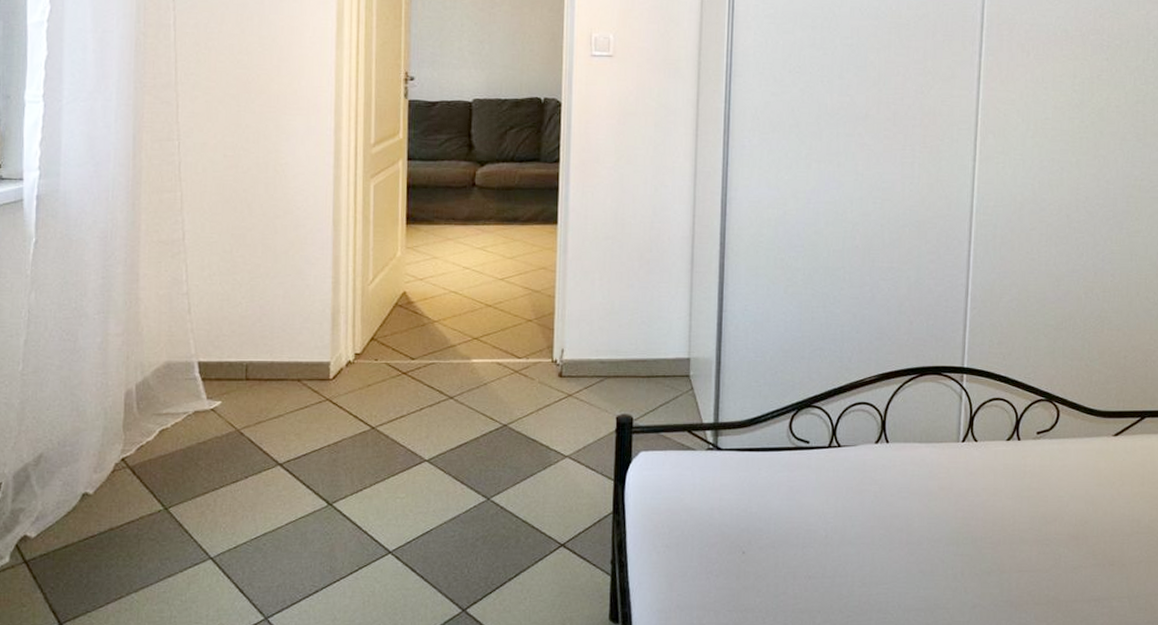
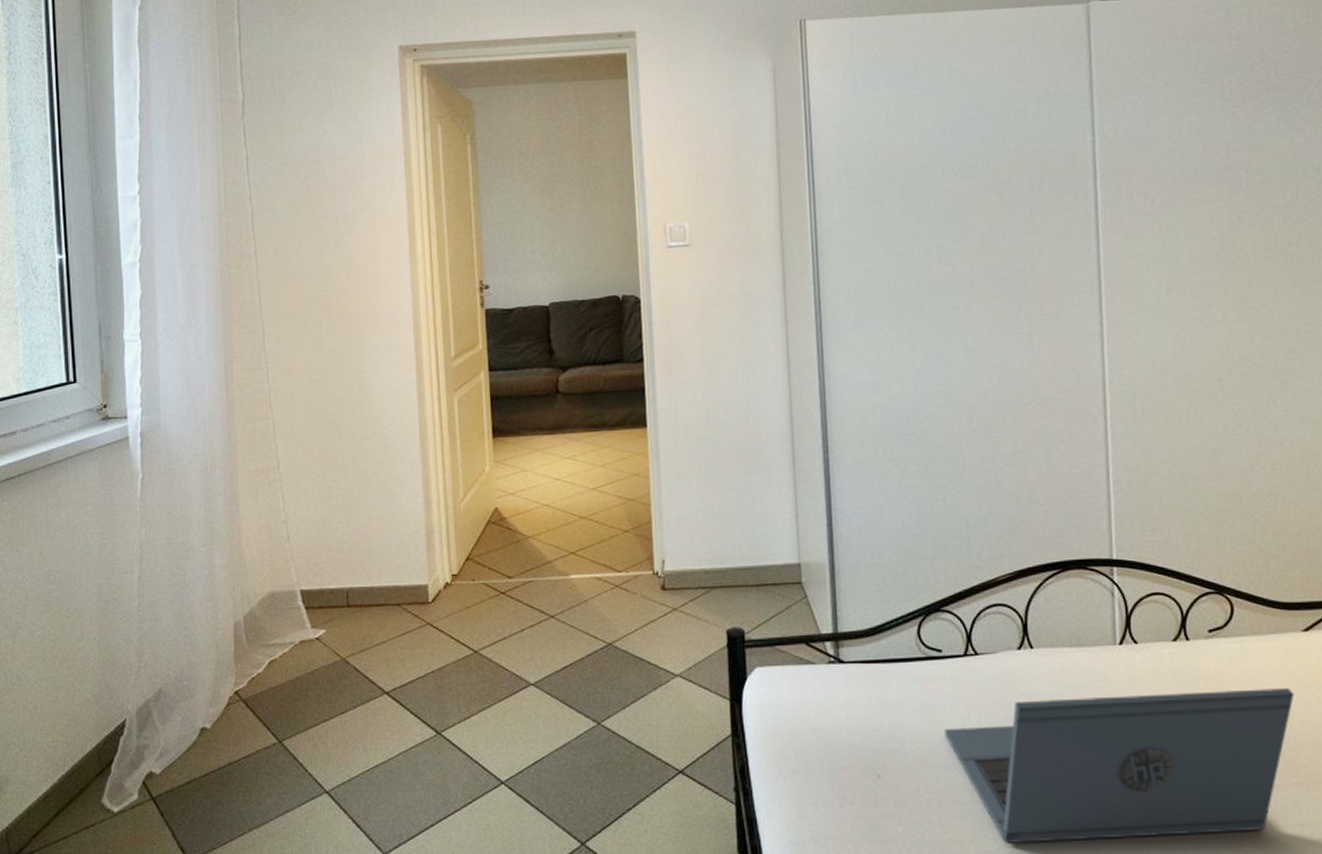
laptop: none [805,484,1101,613] -> present [944,688,1295,843]

